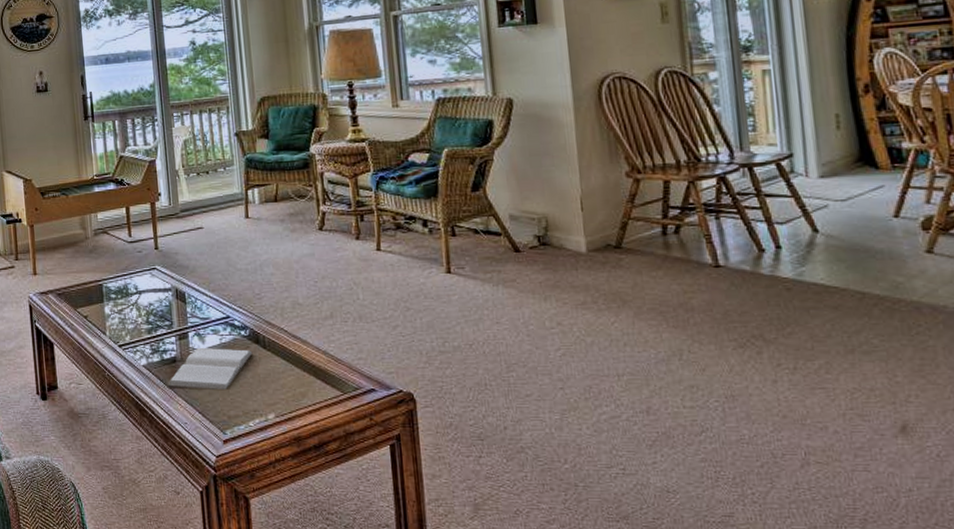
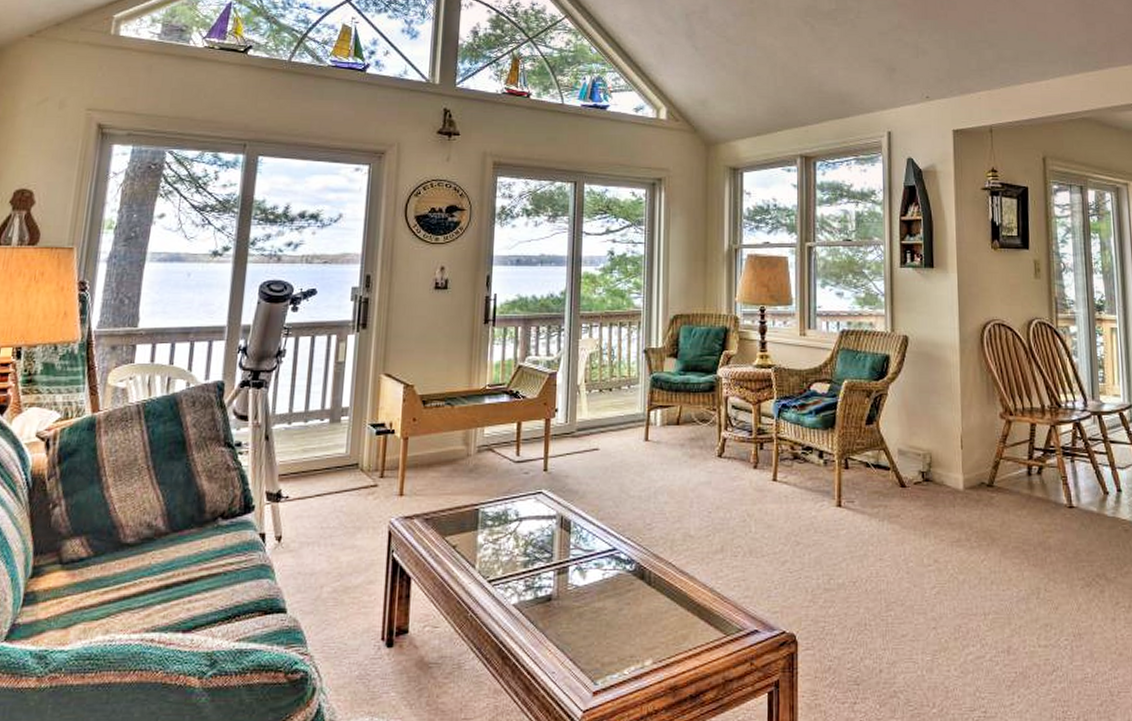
book: present [168,347,253,389] -> none [538,583,636,632]

